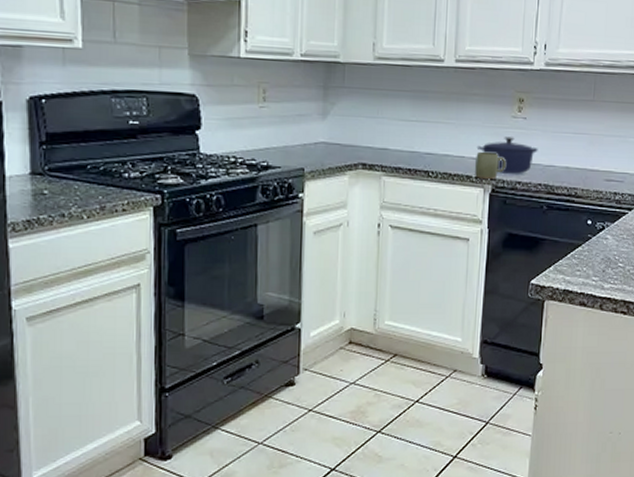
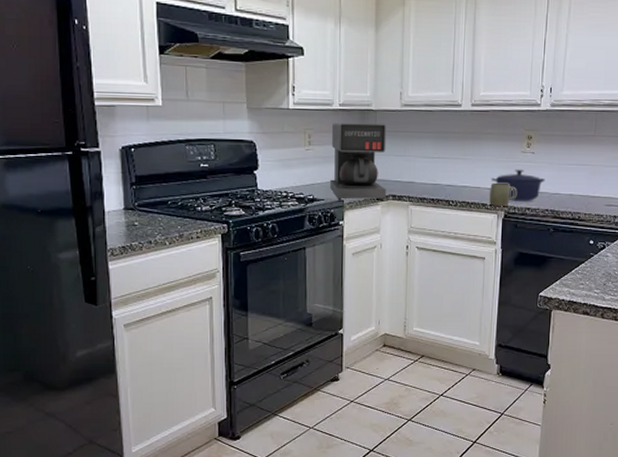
coffee maker: none [287,76,357,171] -> present [329,122,387,201]

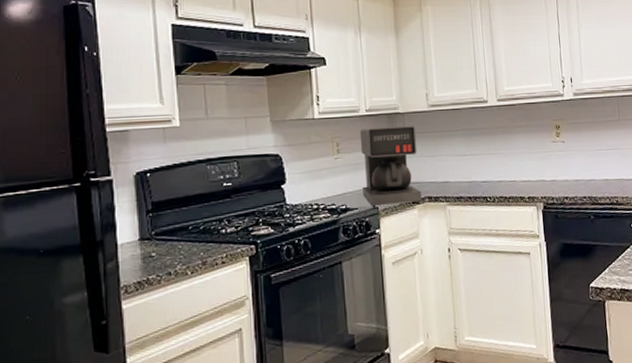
mug: present [489,182,517,206] -> none [525,174,553,198]
cooking pot: present [490,169,545,201] -> none [525,159,579,192]

